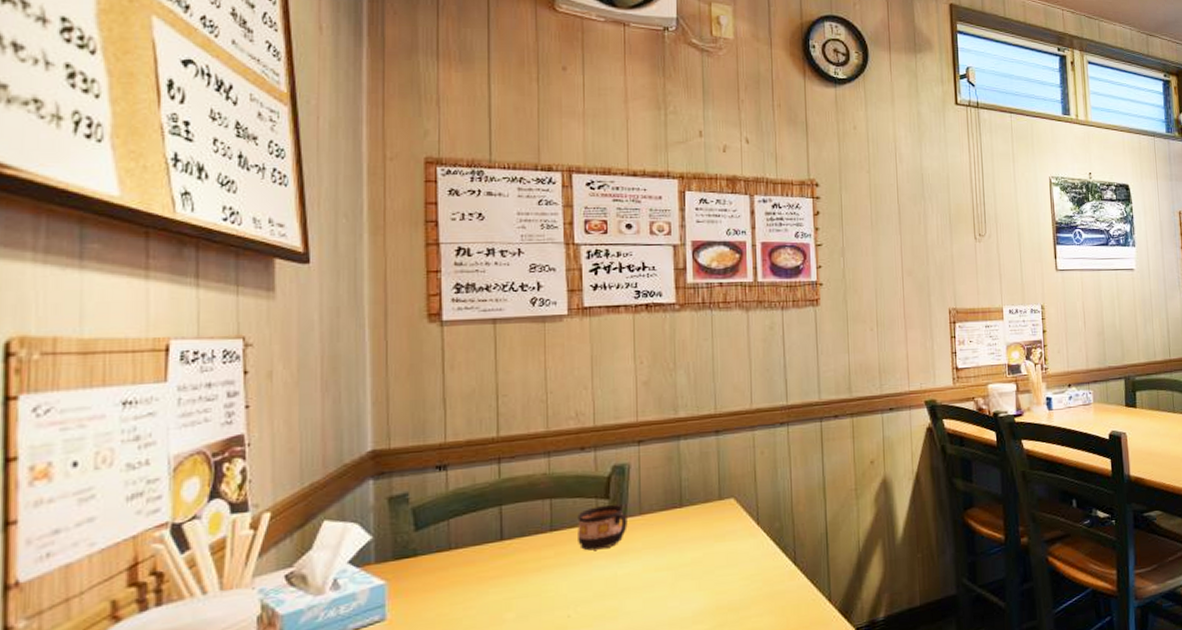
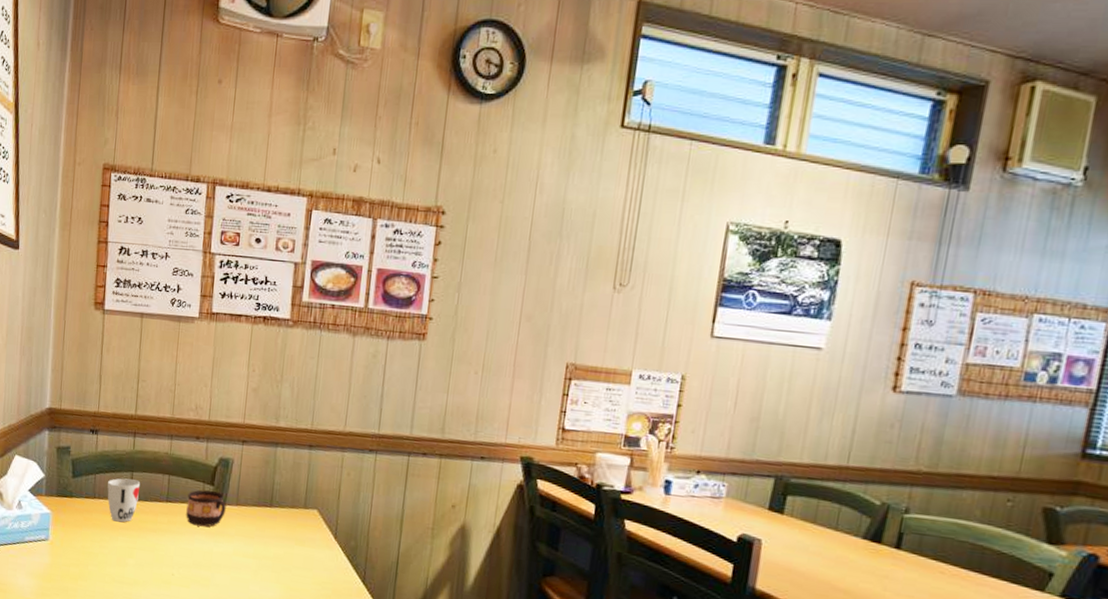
cup: none [468,514,514,572] -> present [107,478,141,523]

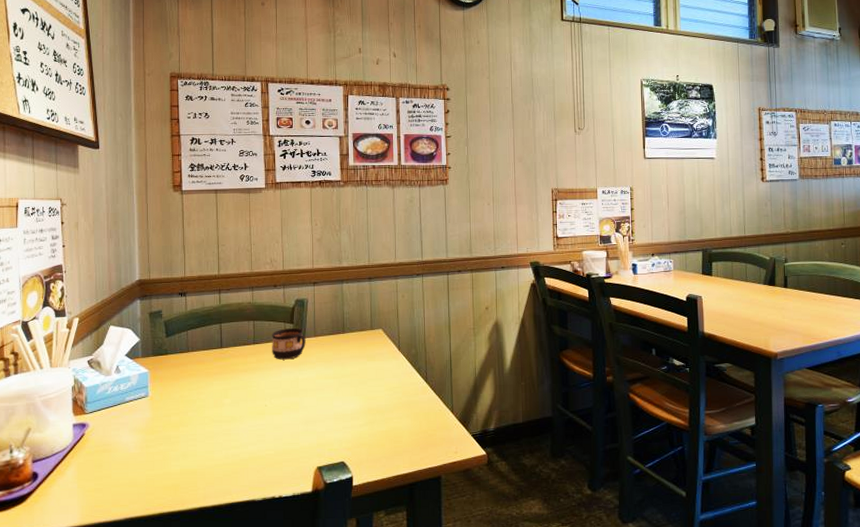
cup: present [107,478,141,523] -> none [199,330,229,369]

